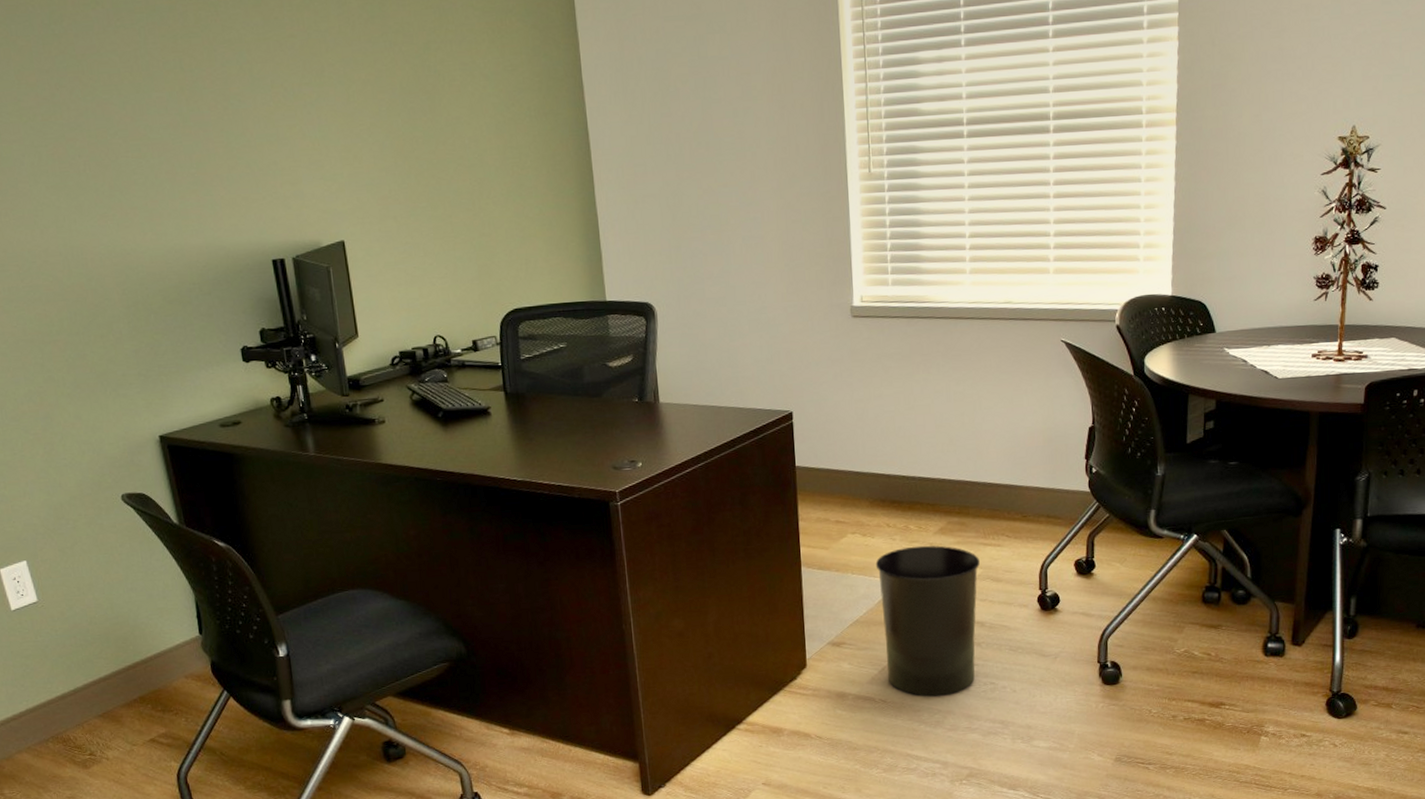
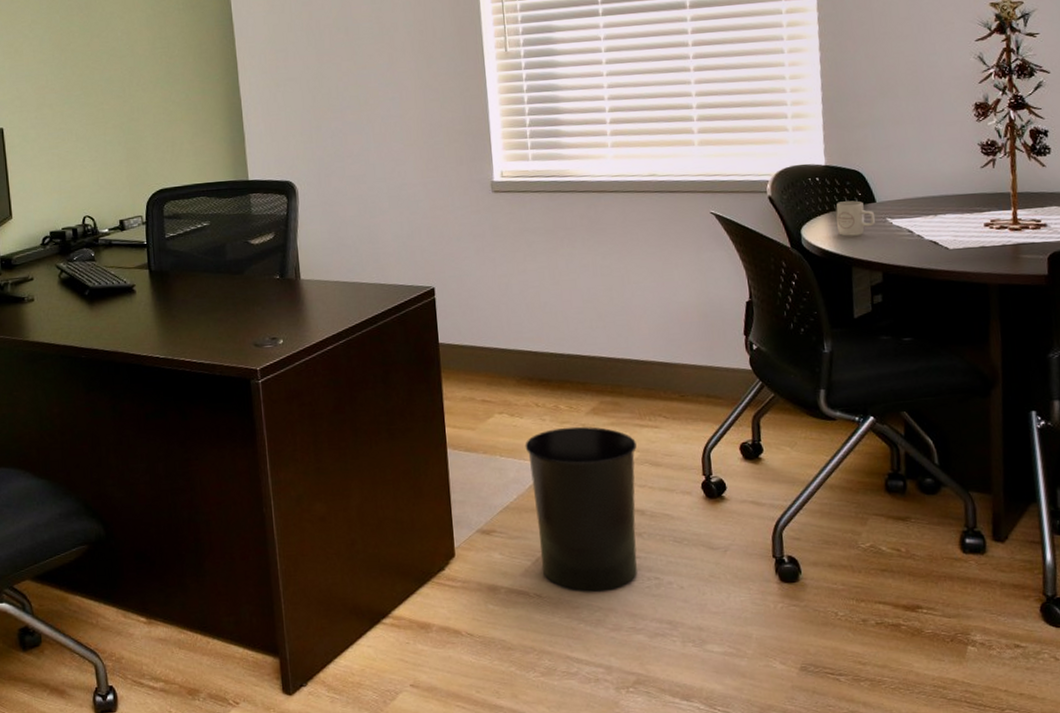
mug: none [1177,330,1214,365] -> present [836,200,876,236]

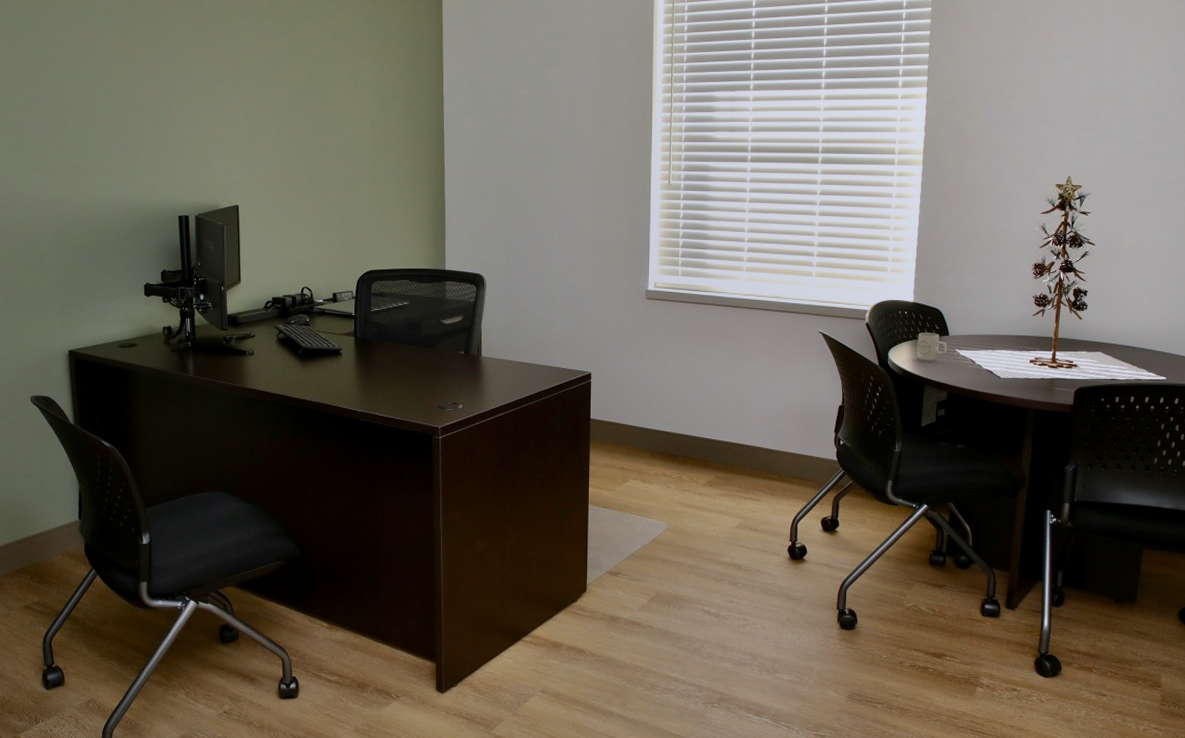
waste bin: present [525,426,637,592] -> none [651,494,740,627]

